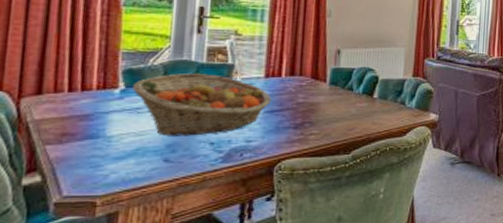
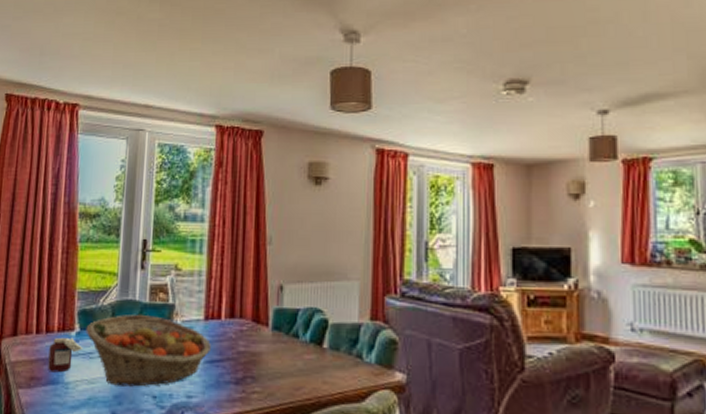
jar: none [84,94,129,128] -> present [47,337,83,373]

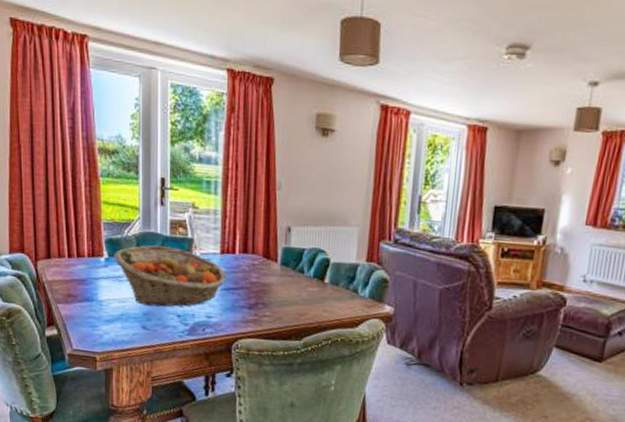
jar: present [47,337,83,373] -> none [82,261,112,292]

